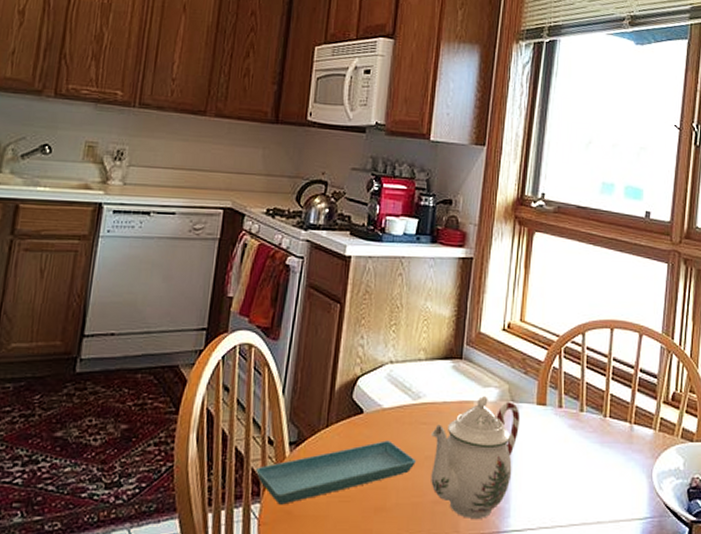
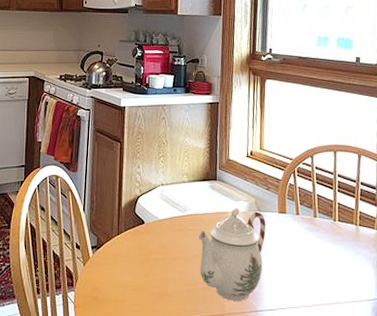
saucer: present [256,440,416,505] -> none [69,243,187,292]

